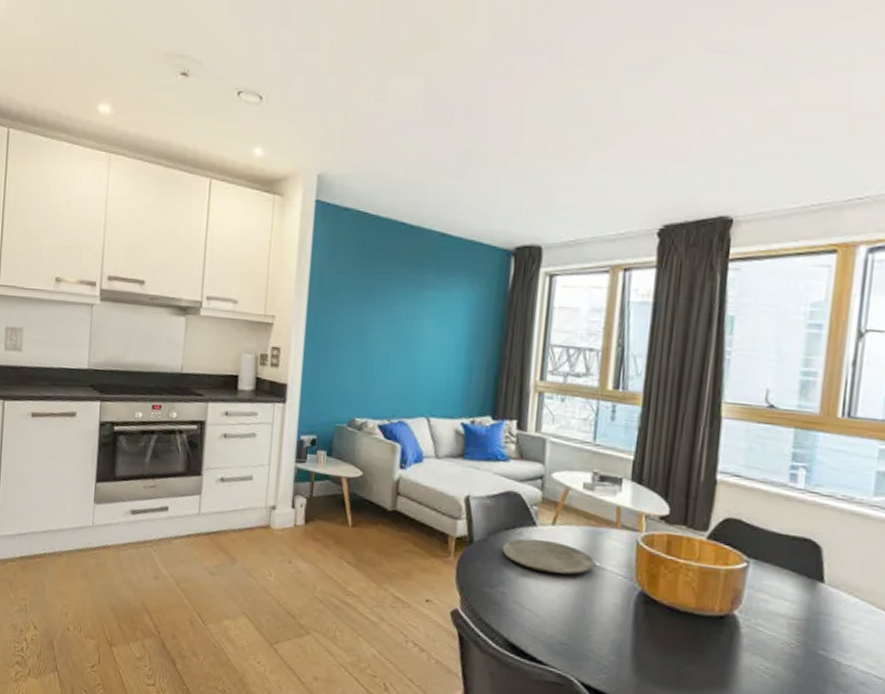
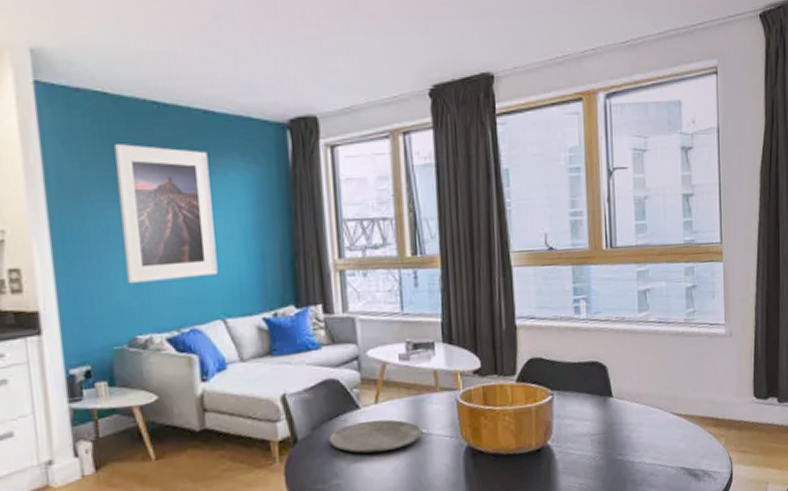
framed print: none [357,256,439,377] -> present [115,144,218,283]

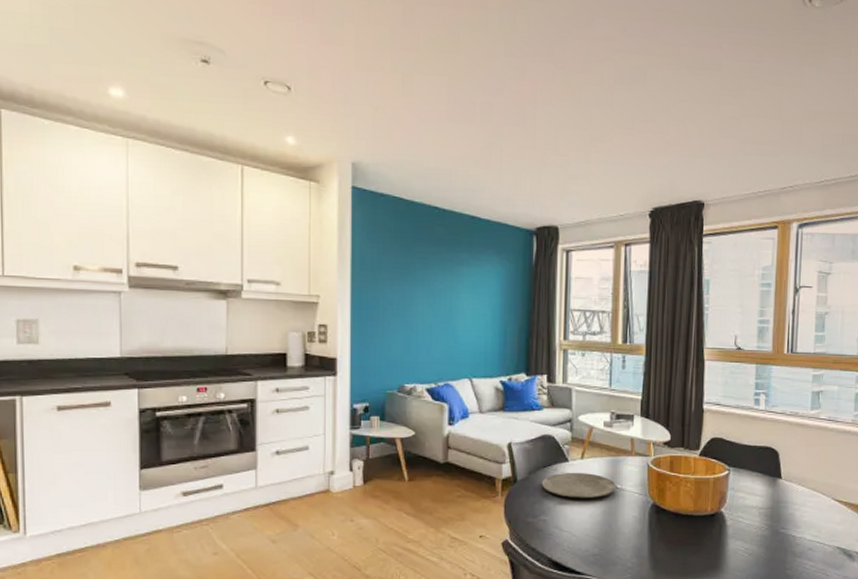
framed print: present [115,144,218,283] -> none [403,238,471,344]

